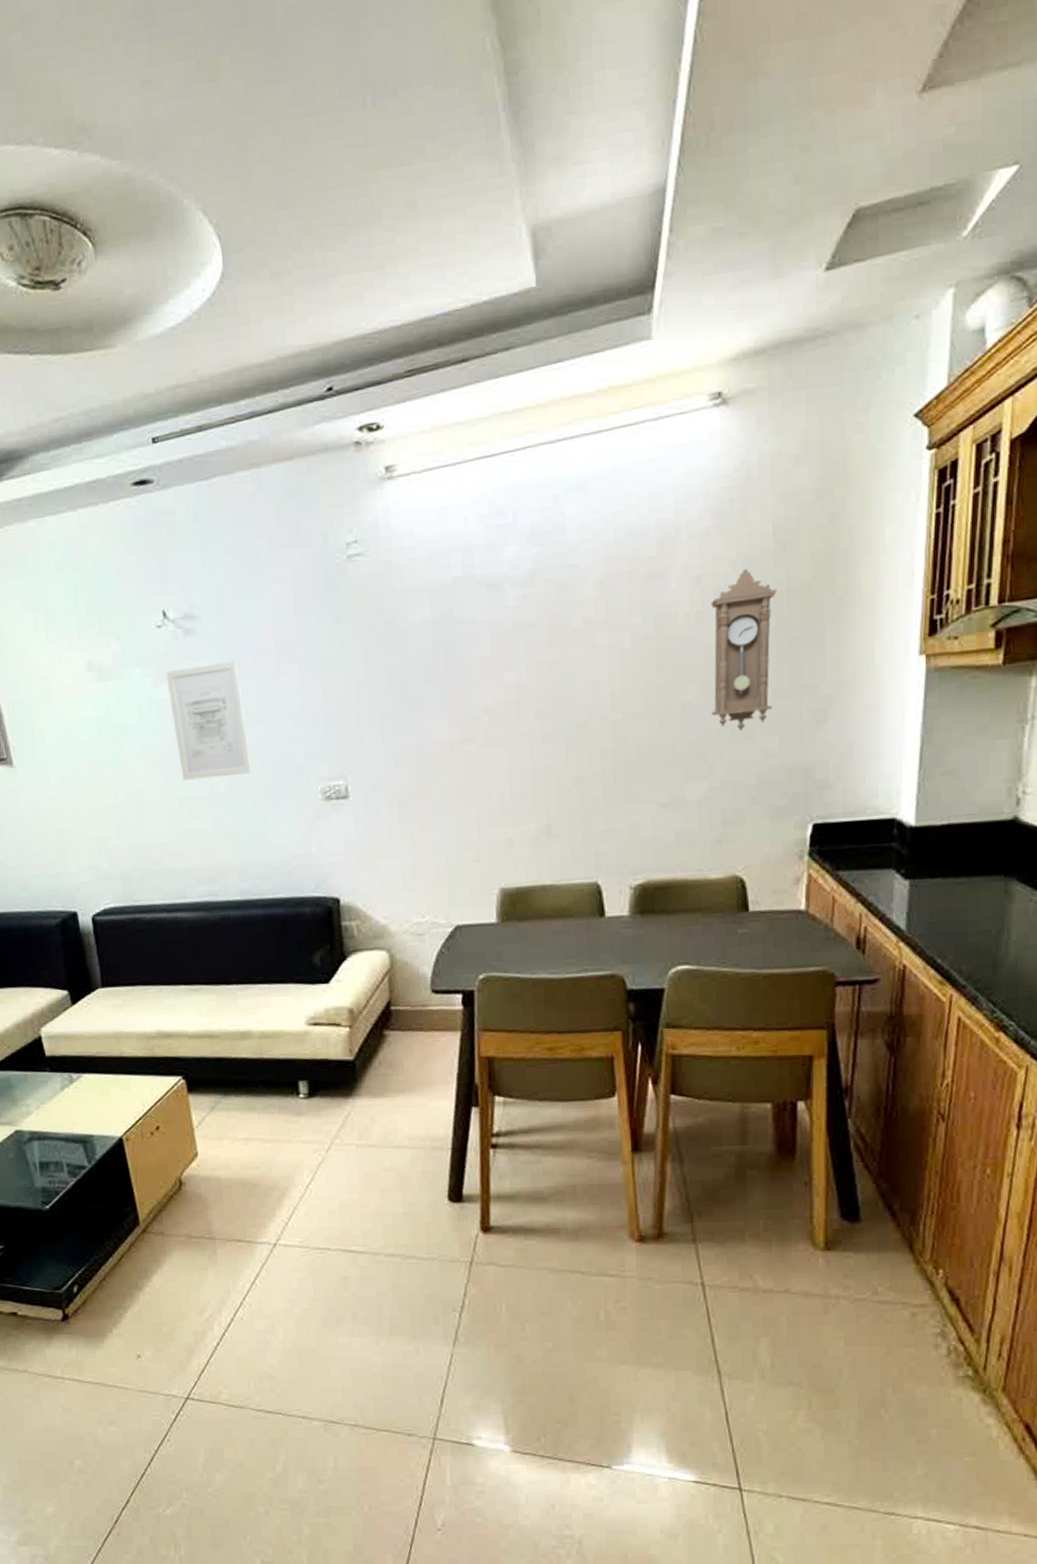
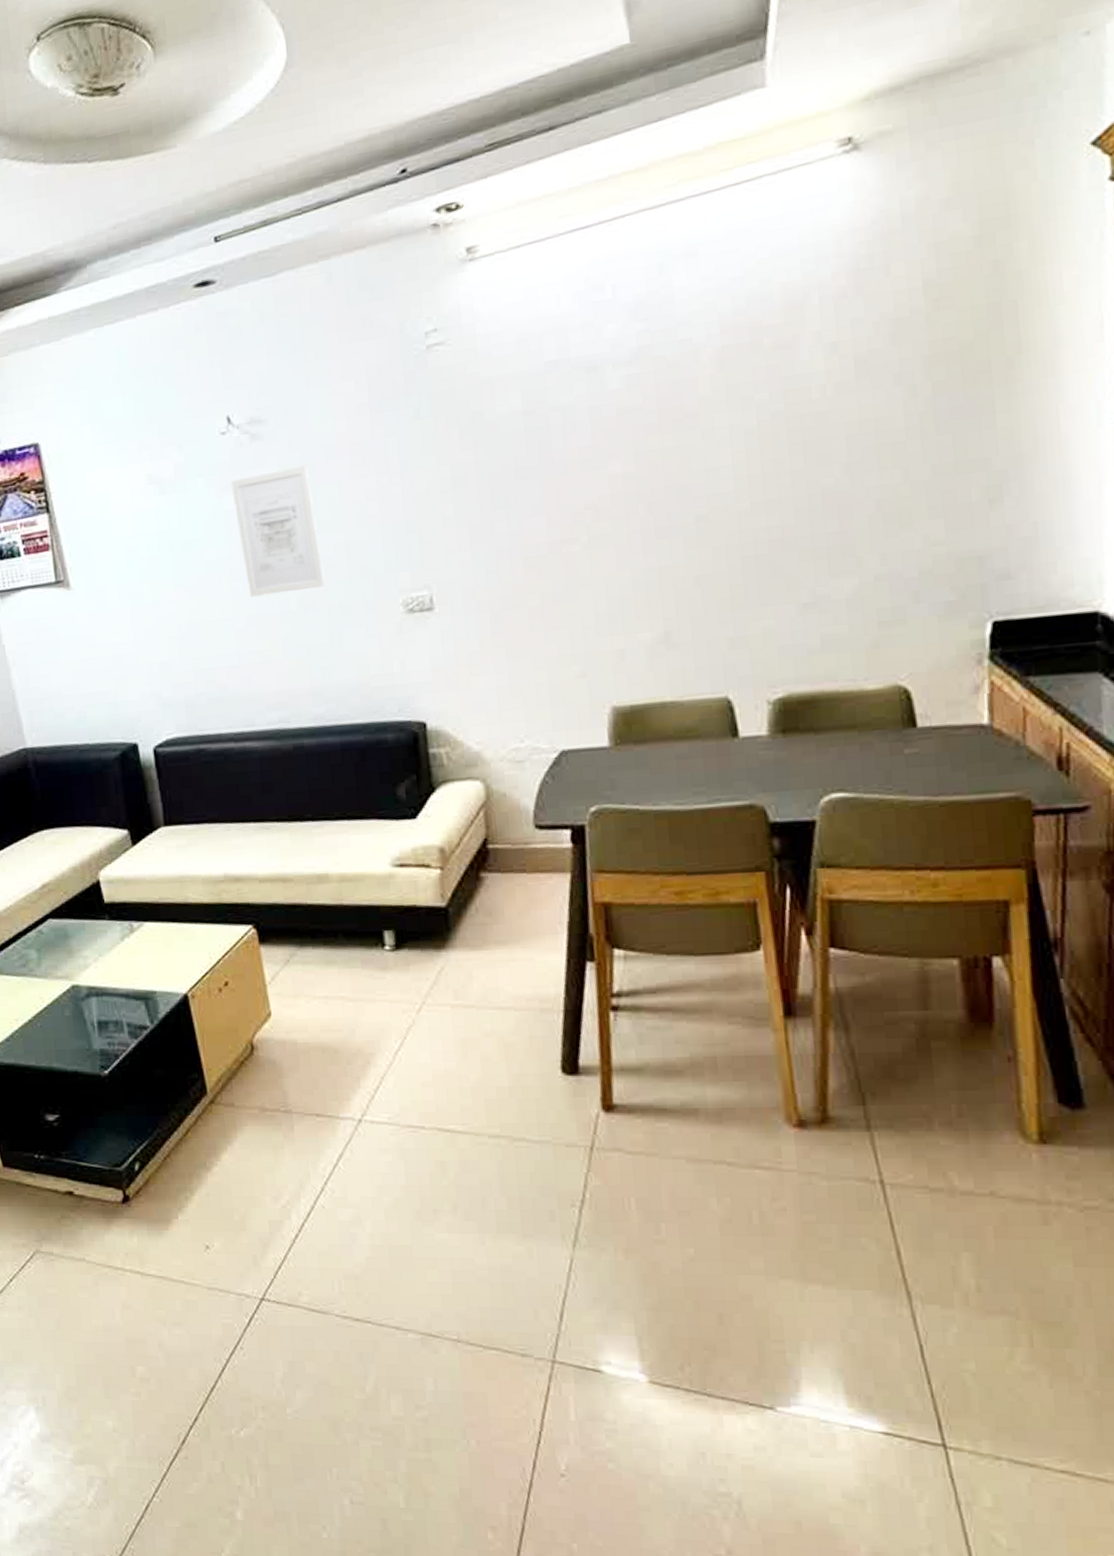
pendulum clock: present [711,568,778,731] -> none [851,330,933,516]

